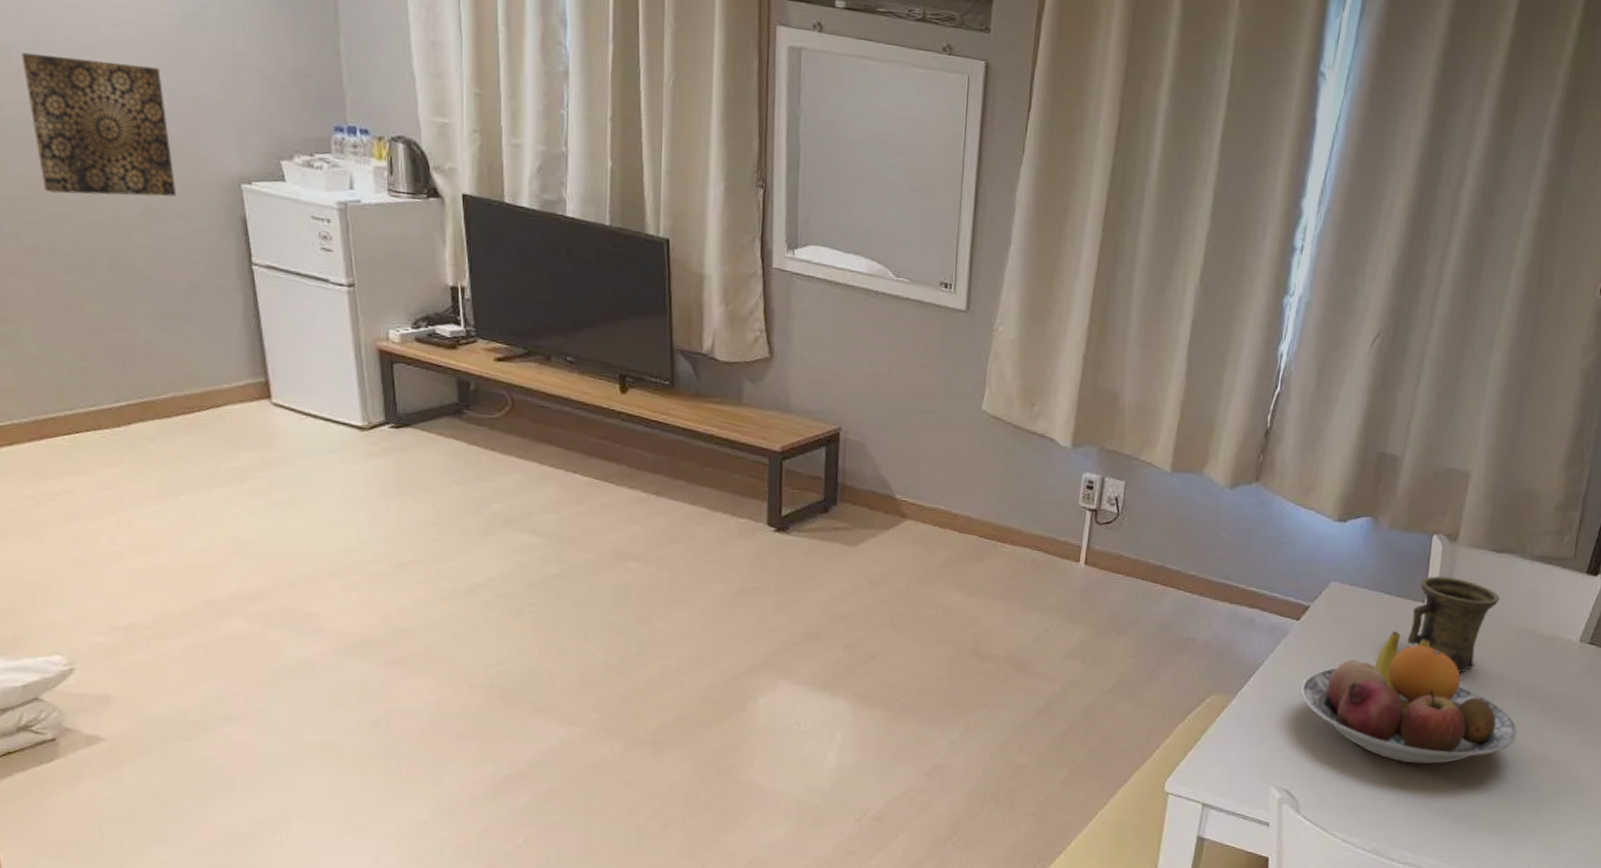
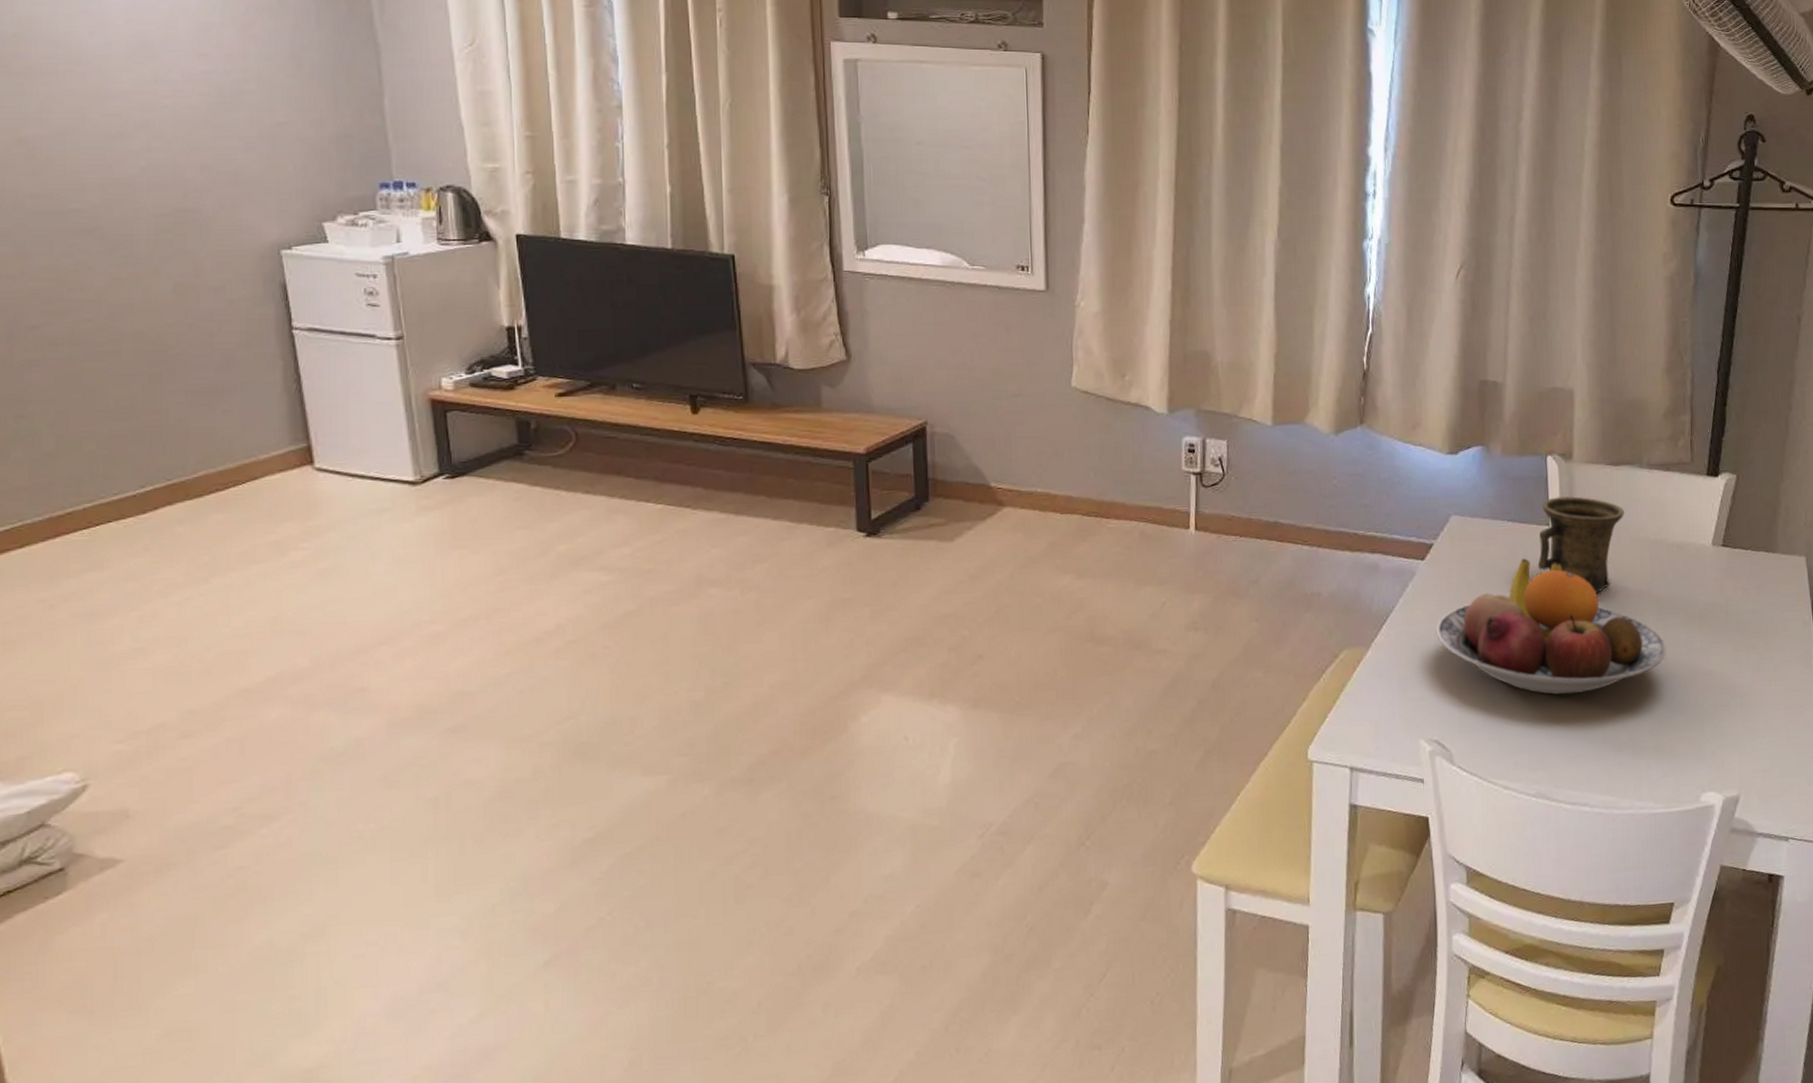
wall art: present [21,53,177,197] -> none [46,145,211,281]

